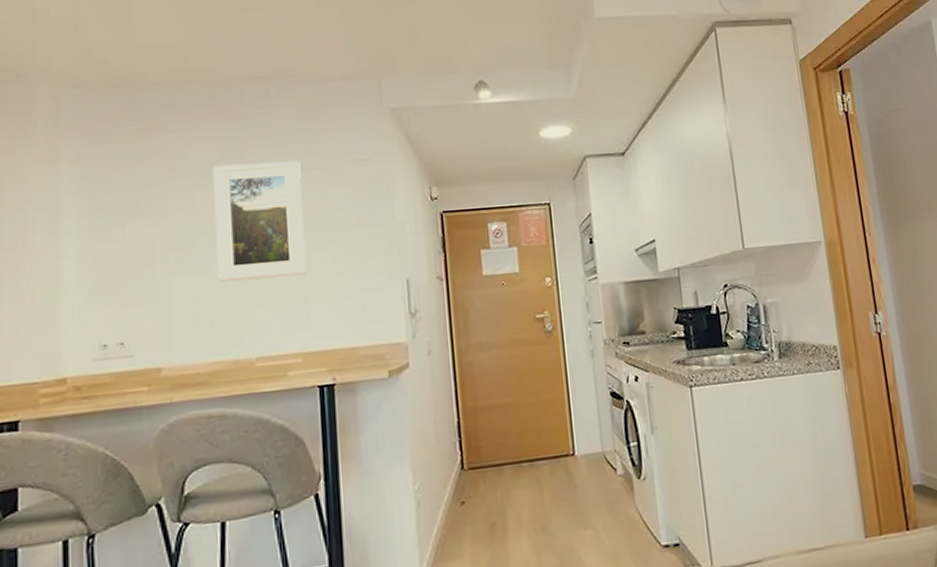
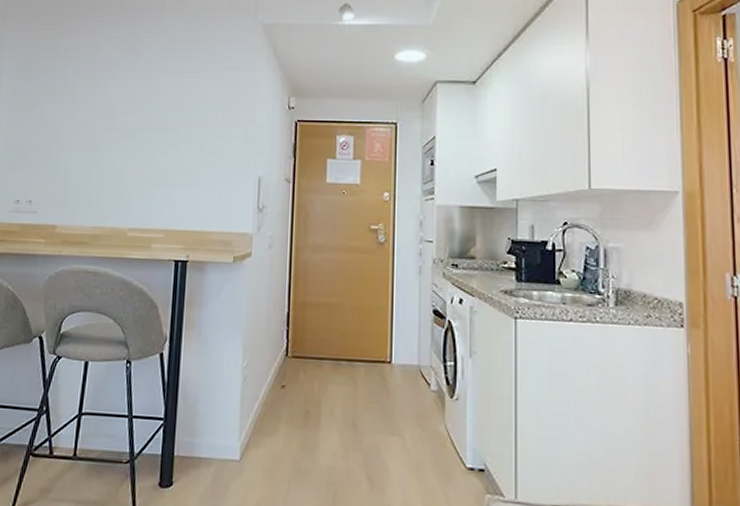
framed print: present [213,161,307,282] -> none [107,62,183,163]

